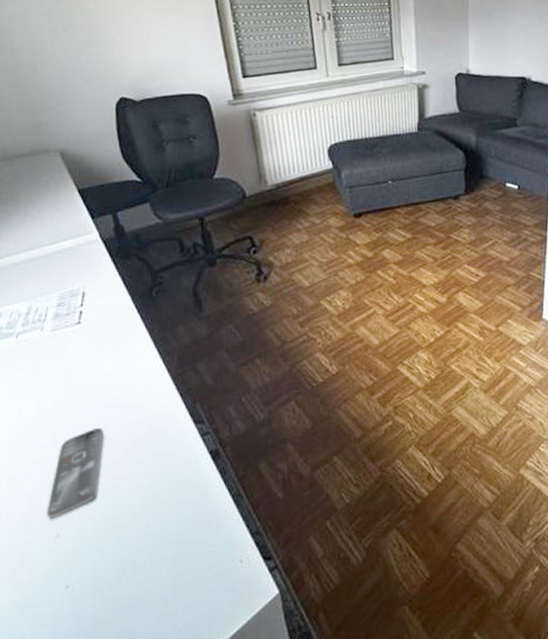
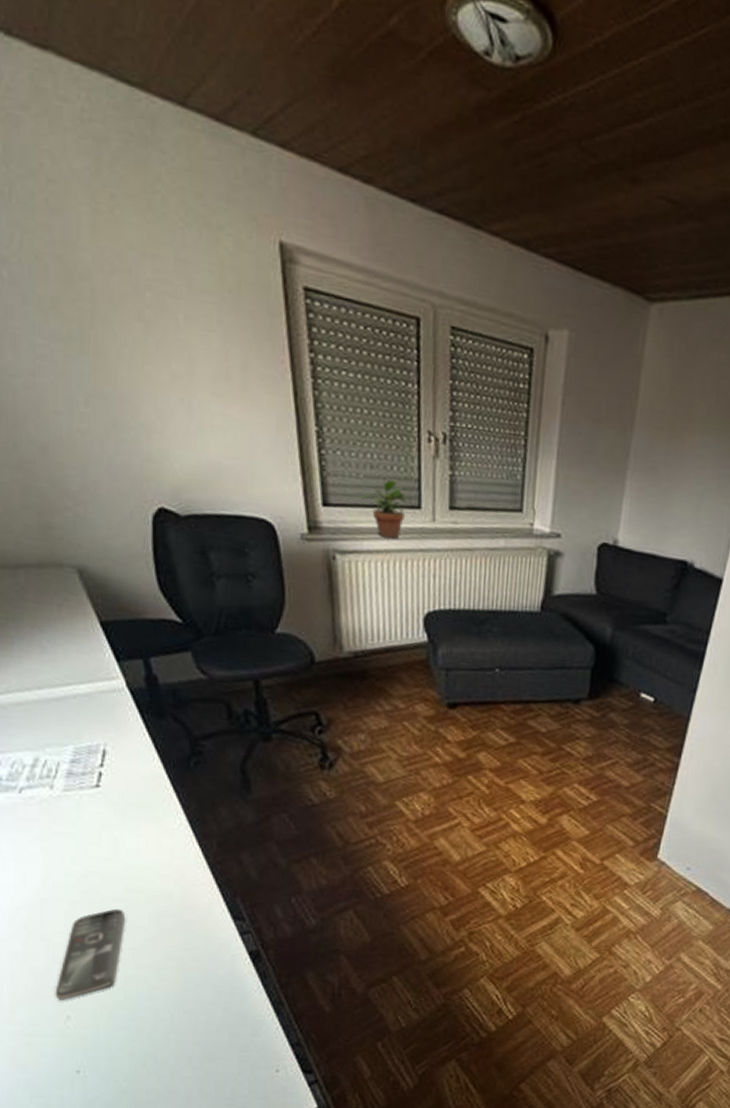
potted plant: none [270,51,306,94] -> present [360,479,407,539]

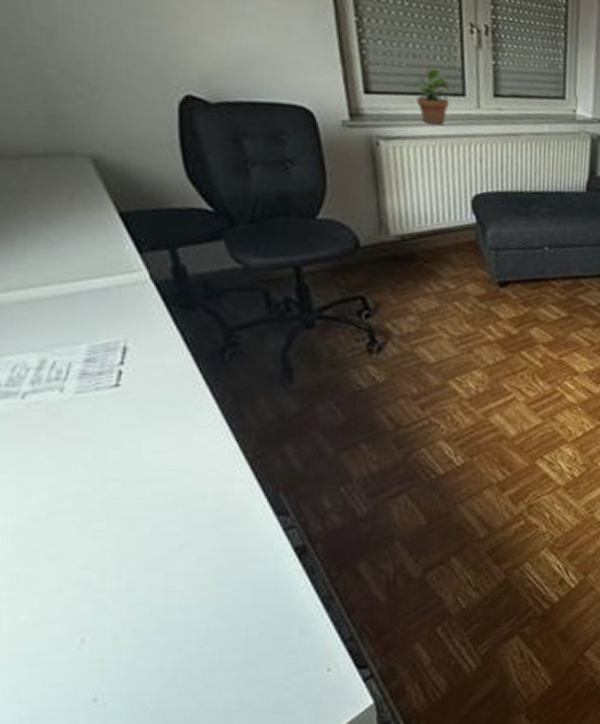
mobile phone: present [55,908,125,1001] -> none [66,515,150,623]

